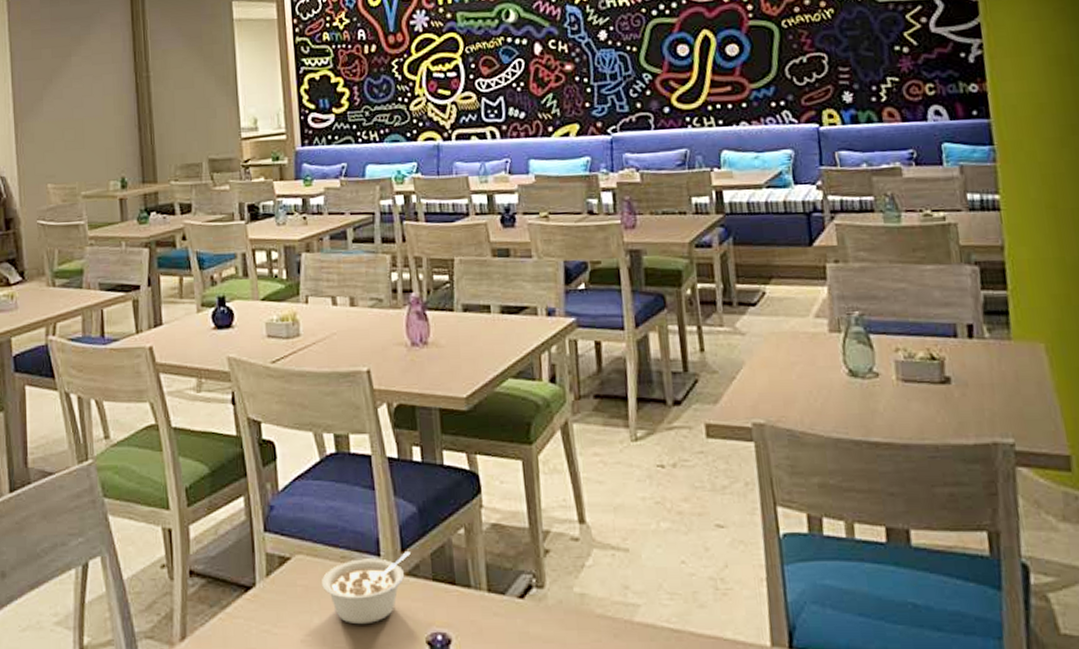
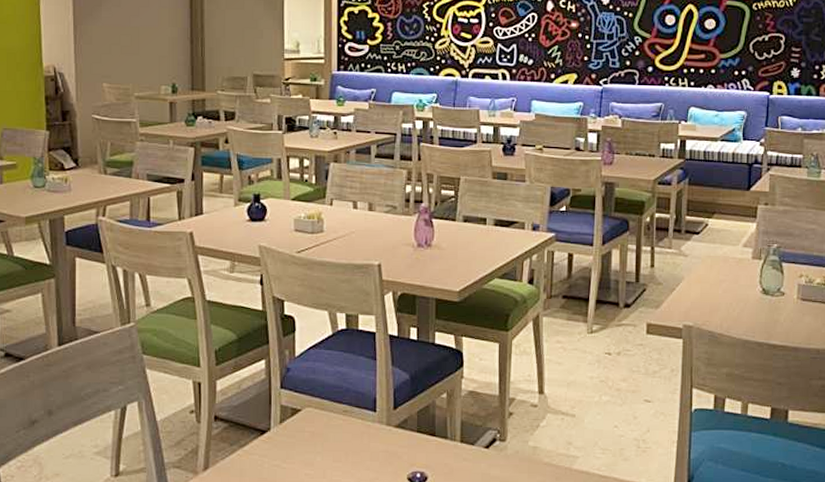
legume: present [322,552,411,625] -> none [326,409,401,464]

